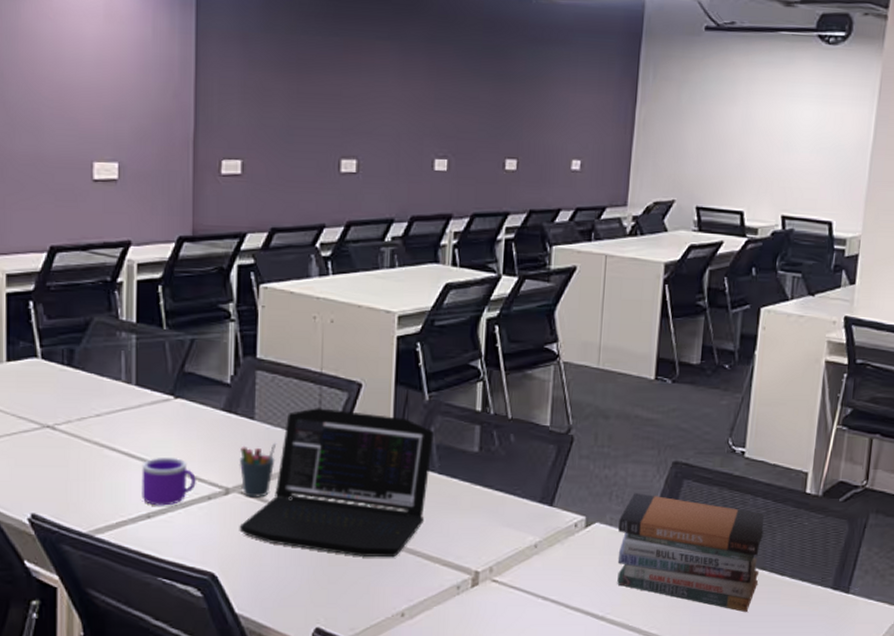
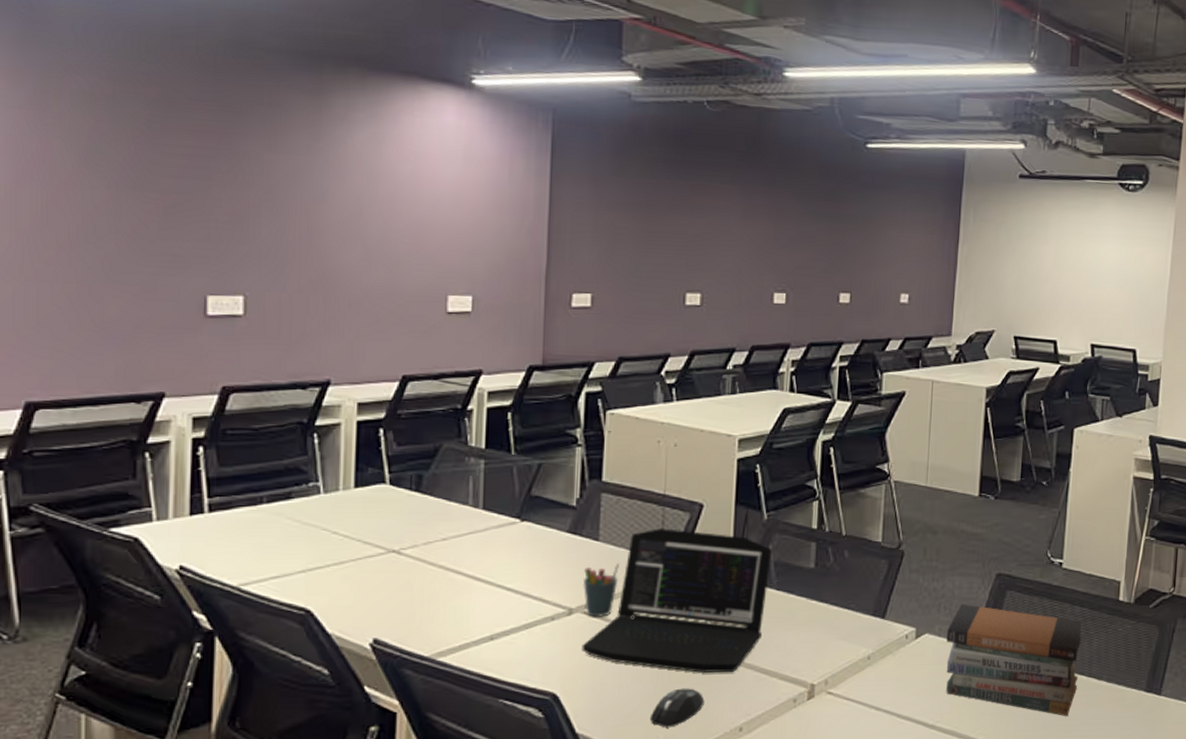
mug: present [142,457,196,506] -> none [485,579,540,628]
mouse: none [309,572,365,611] -> present [649,688,705,728]

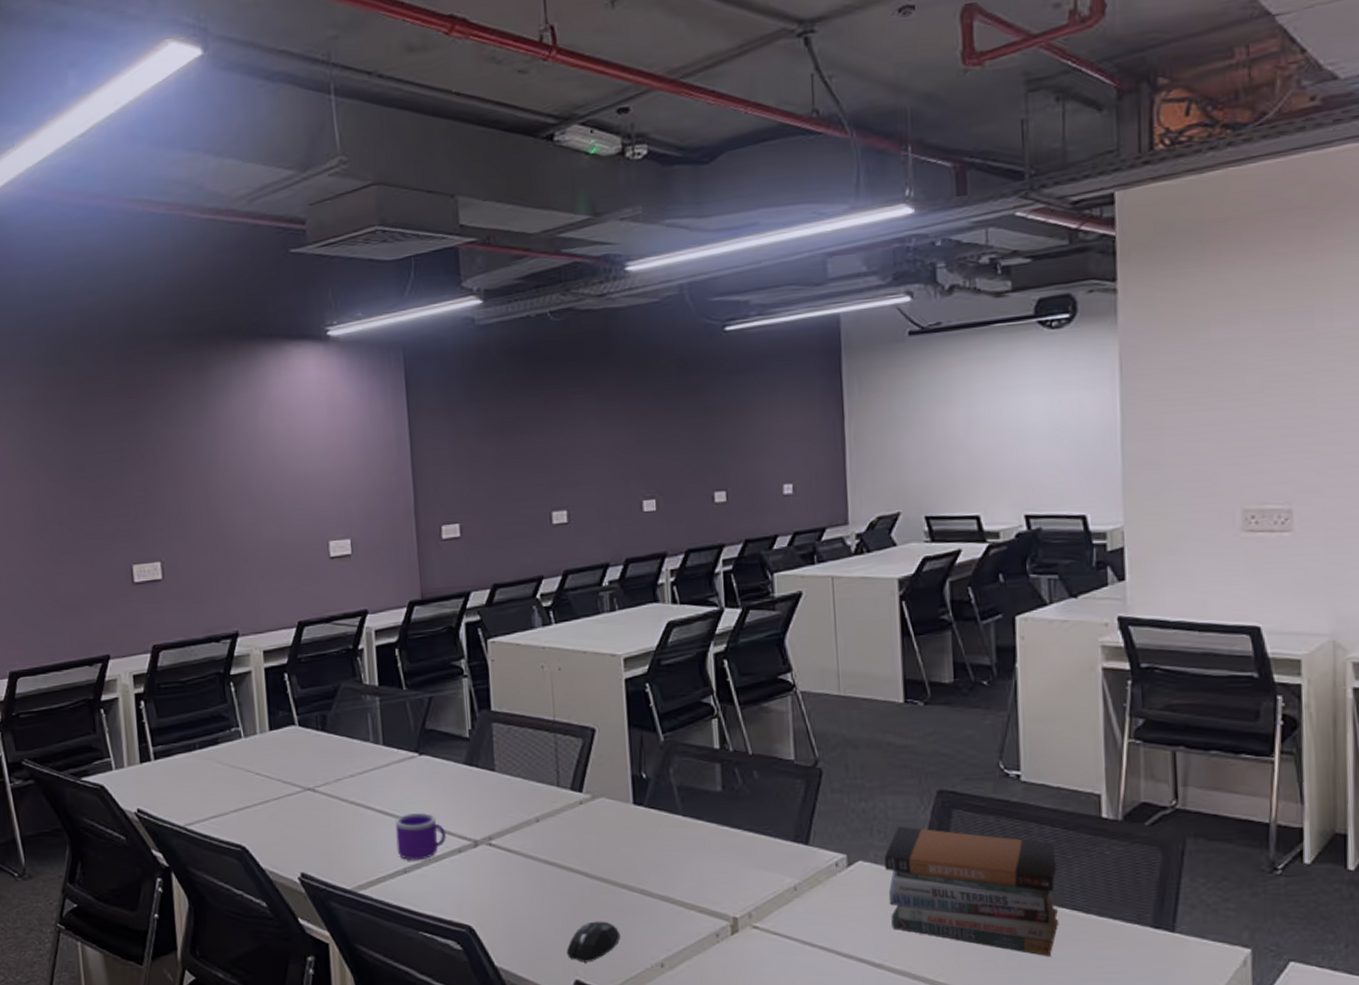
mug: none [485,579,540,628] -> present [395,812,446,861]
laptop: present [581,528,772,673] -> none [490,755,674,906]
pen holder: present [582,562,621,617] -> none [484,792,519,849]

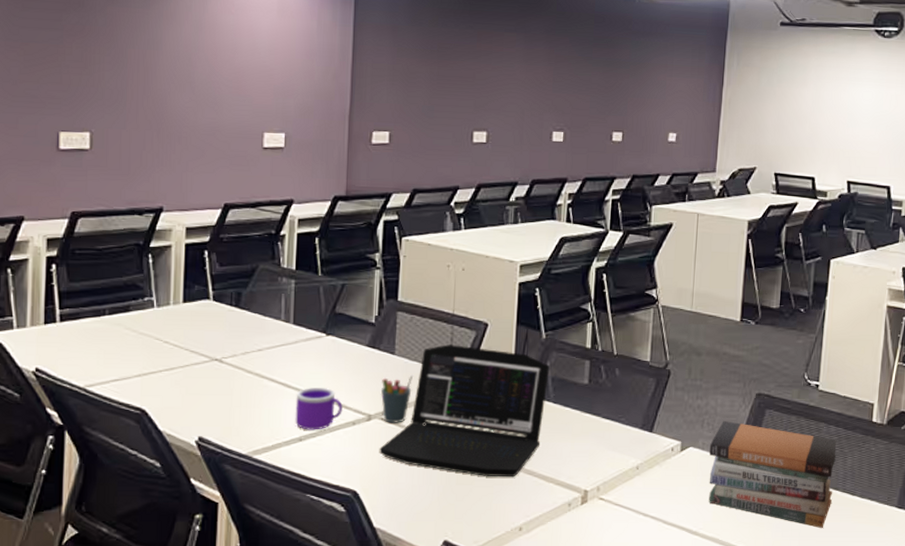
pen holder: none [484,792,519,849] -> present [380,374,414,423]
laptop: none [490,755,674,906] -> present [379,344,549,478]
mouse: present [566,921,621,963] -> none [439,490,488,525]

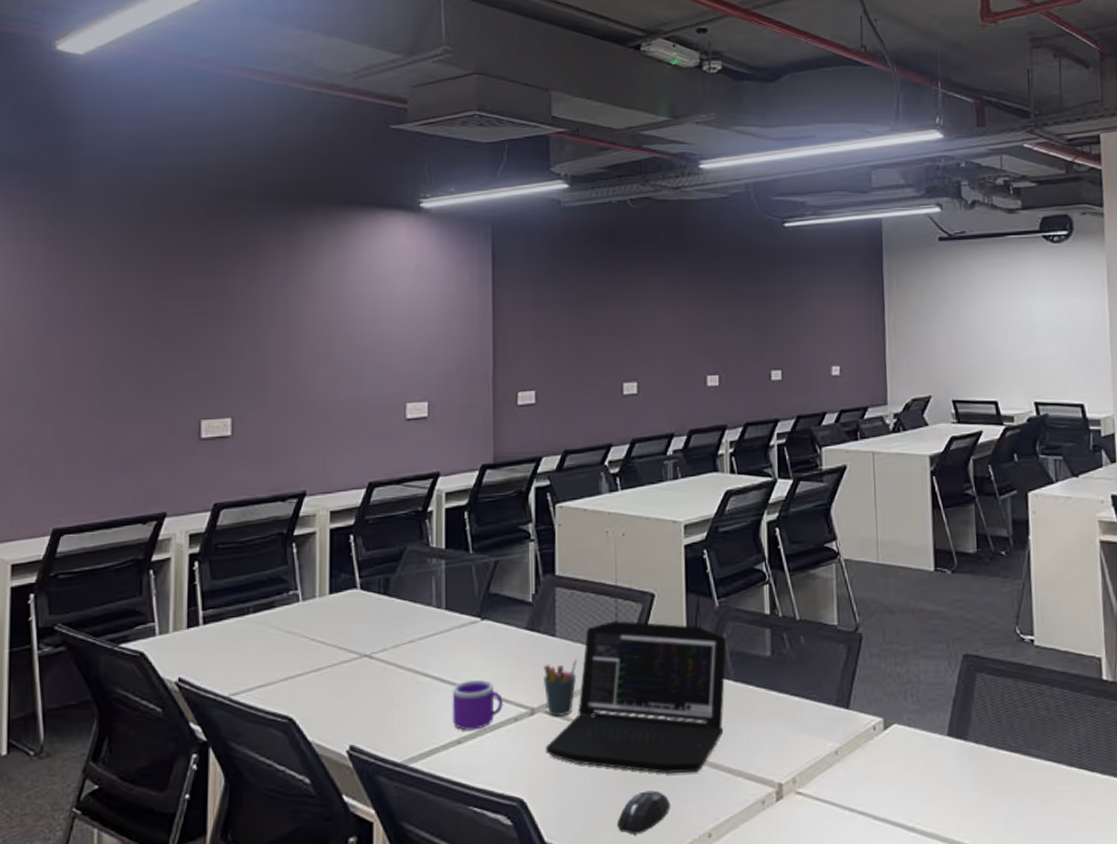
mouse: none [439,490,488,525] -> present [616,790,671,835]
book stack: present [709,421,837,528] -> none [917,690,1068,815]

